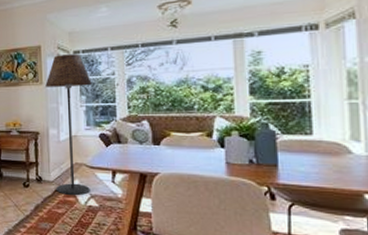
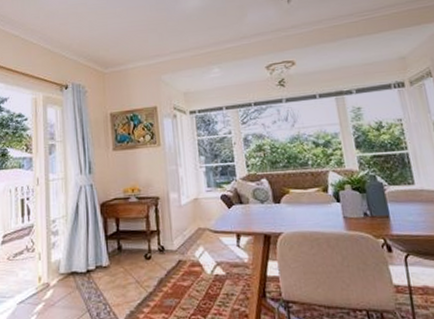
floor lamp: present [45,54,92,196] -> none [163,114,216,265]

